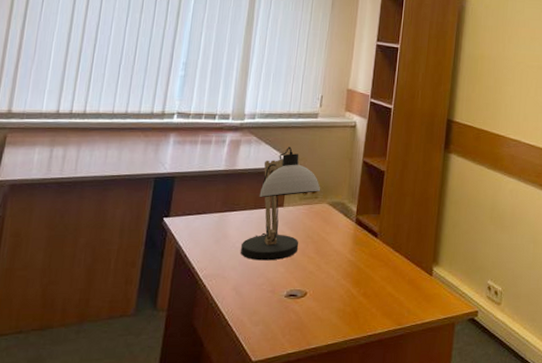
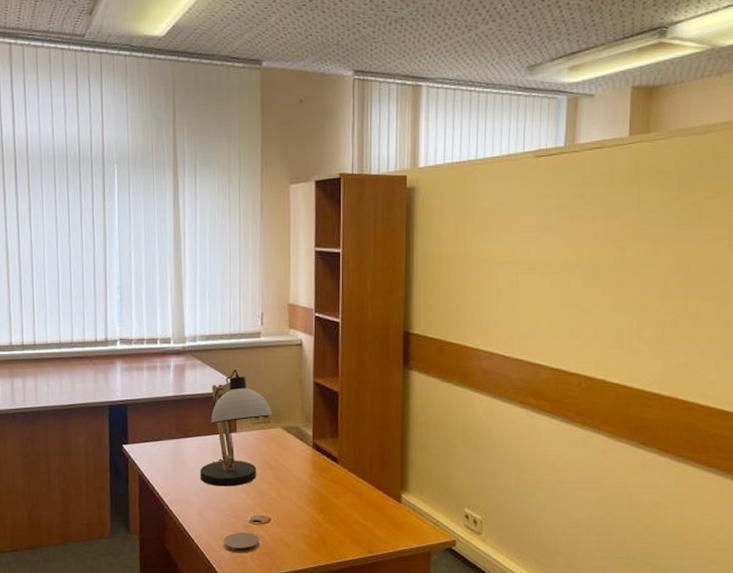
coaster: none [255,307,294,329] -> present [223,532,260,553]

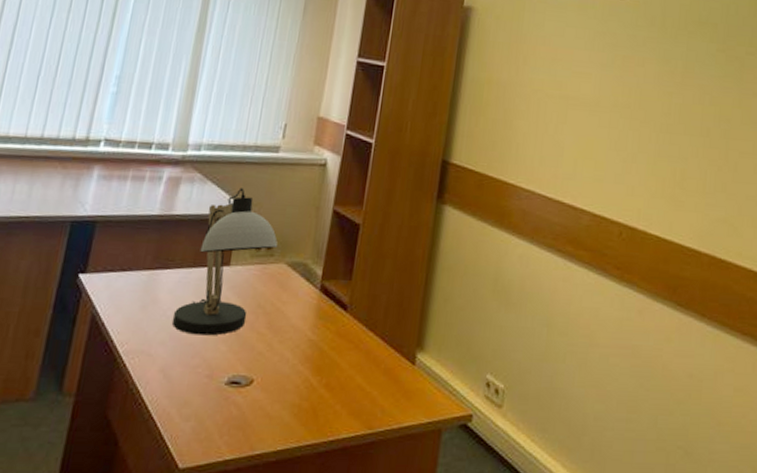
coaster: present [223,532,260,553] -> none [185,397,235,426]

